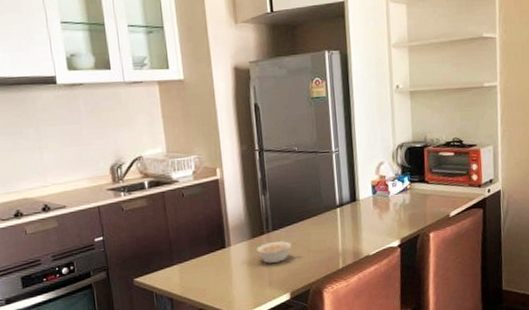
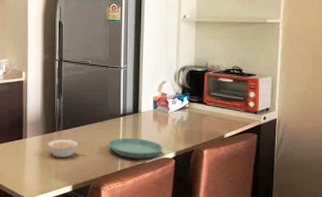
saucer: none [325,229,387,253] -> present [108,138,163,159]

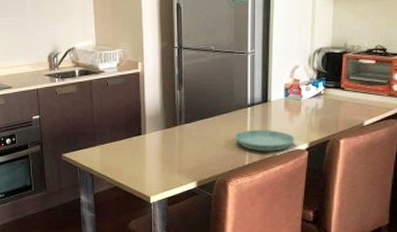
legume: present [48,139,84,159] -> none [169,133,208,154]

